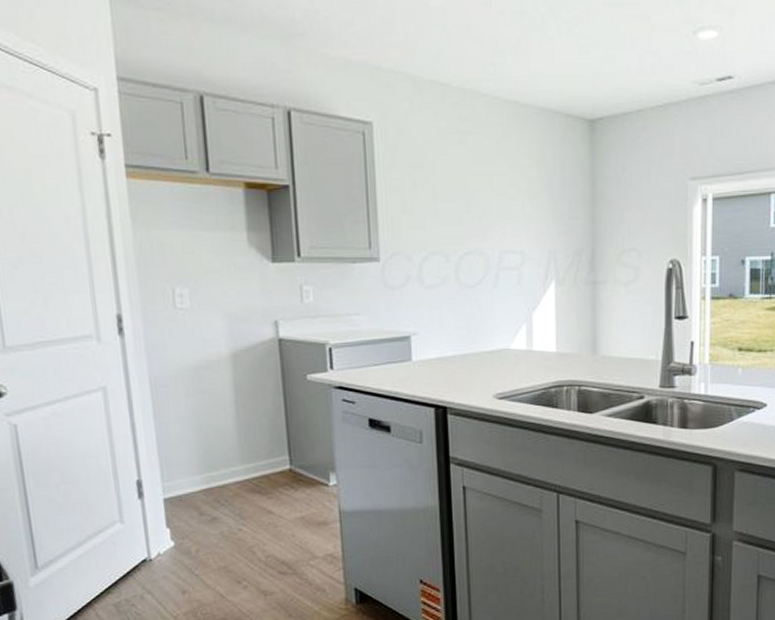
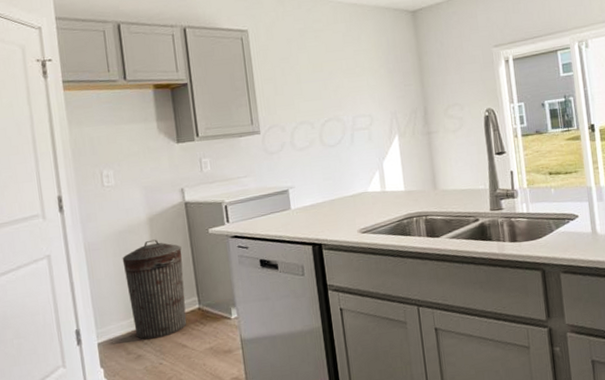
trash can: none [196,380,275,501] -> present [122,239,187,340]

